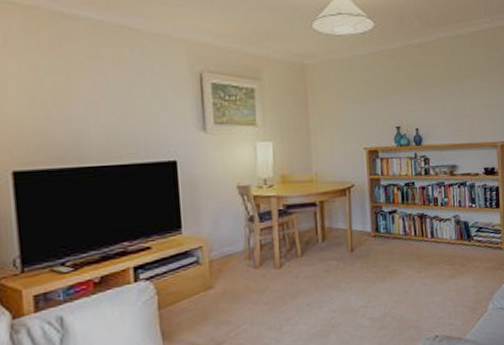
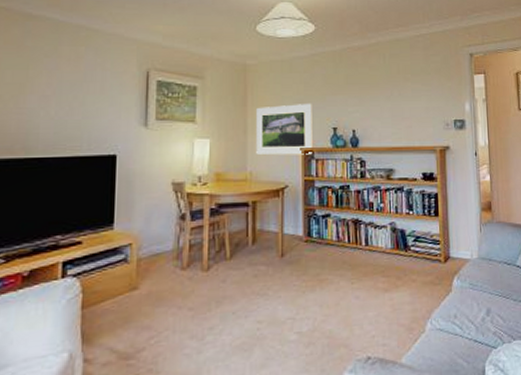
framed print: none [318,104,377,156] -> present [256,104,313,156]

